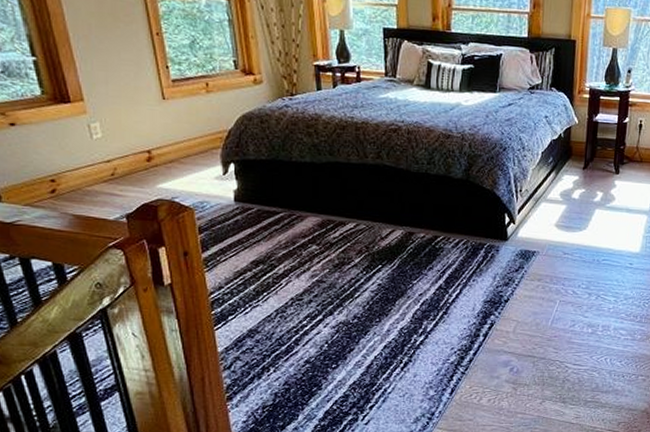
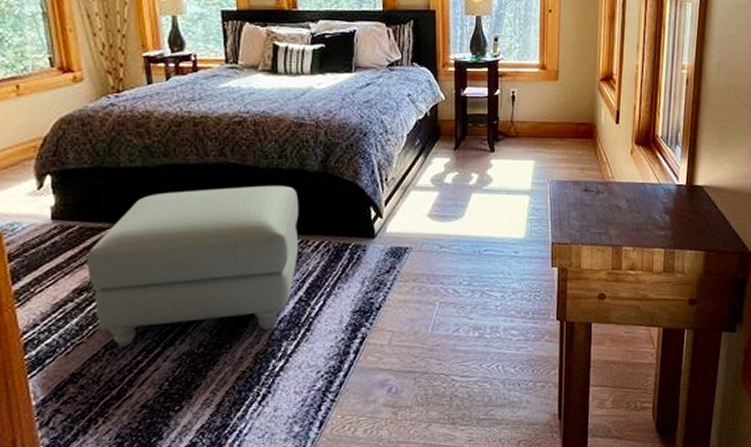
ottoman: none [263,186,444,312] -> present [87,186,299,347]

